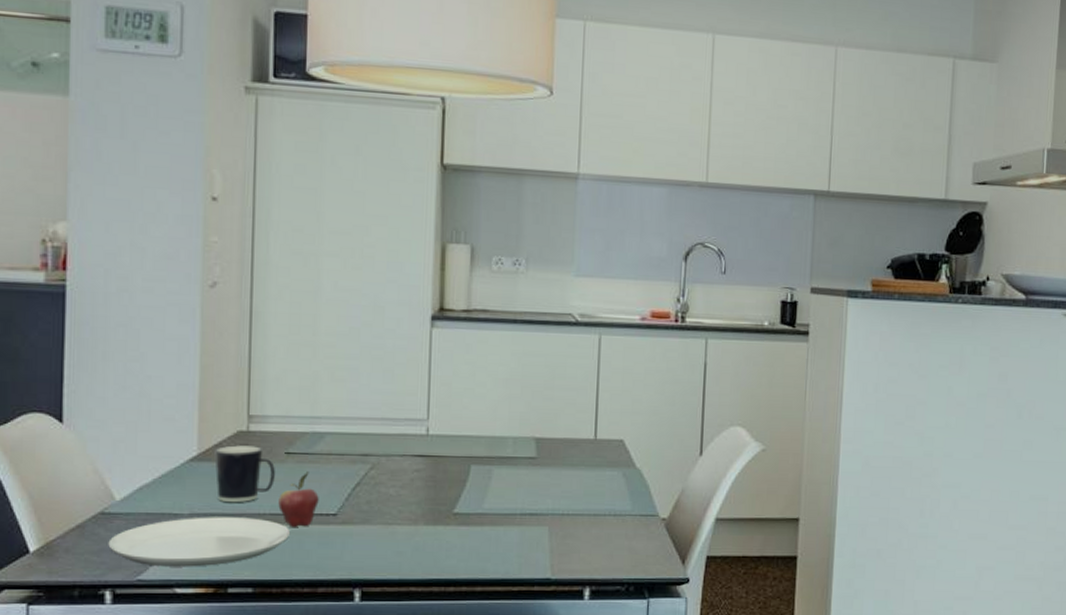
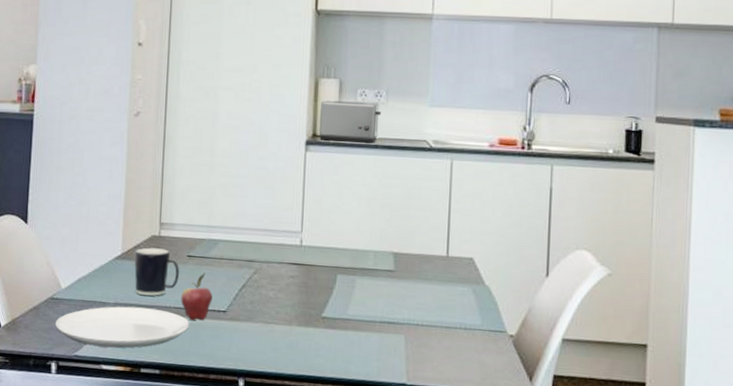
toaster: none [447,269,521,318] -> present [318,100,382,143]

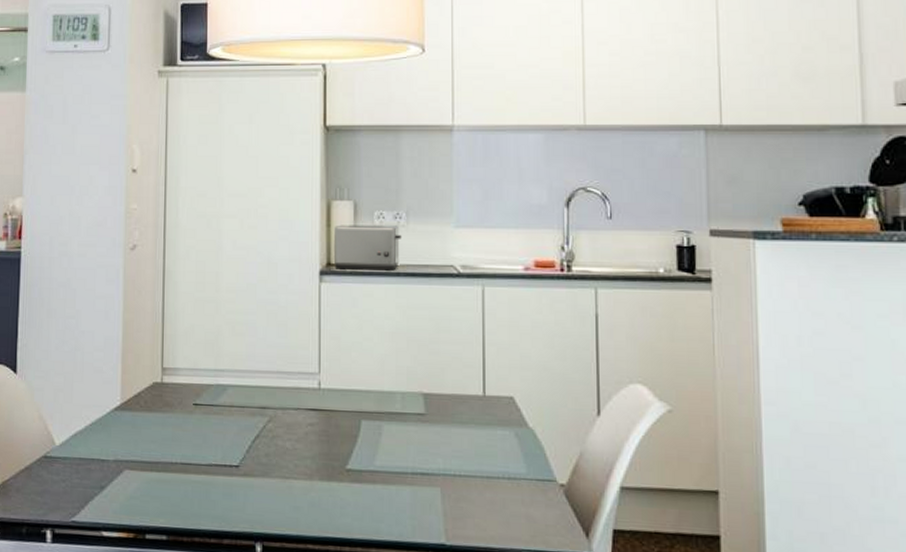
plate: present [55,306,189,349] -> none [49,463,198,512]
mug: present [134,247,179,297] -> none [134,396,185,452]
fruit: present [181,272,213,321] -> none [188,422,223,478]

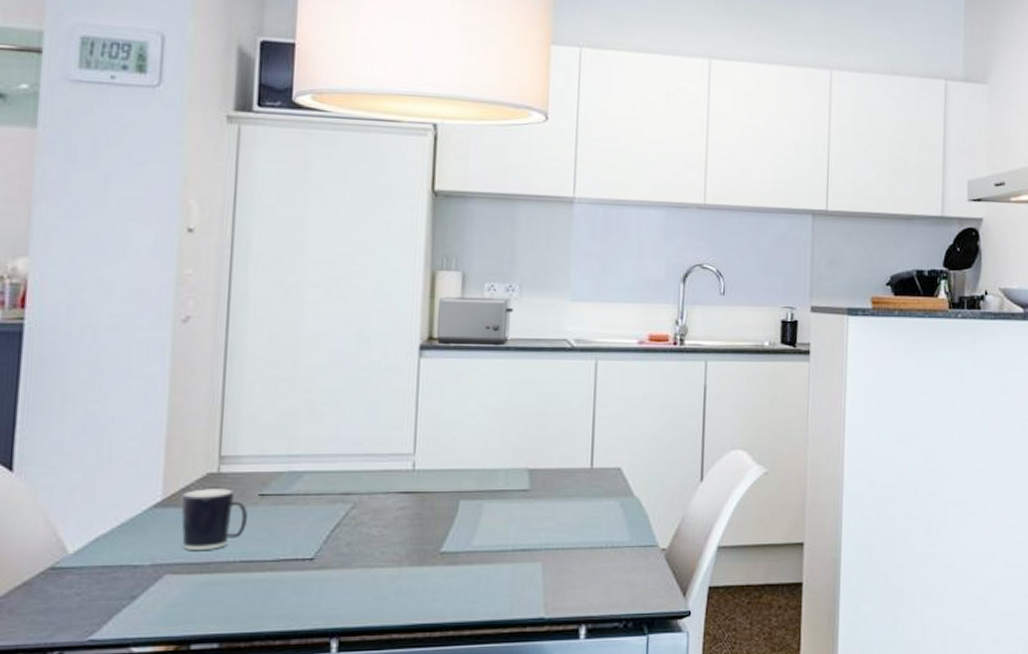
mug: none [134,396,185,452] -> present [181,488,247,551]

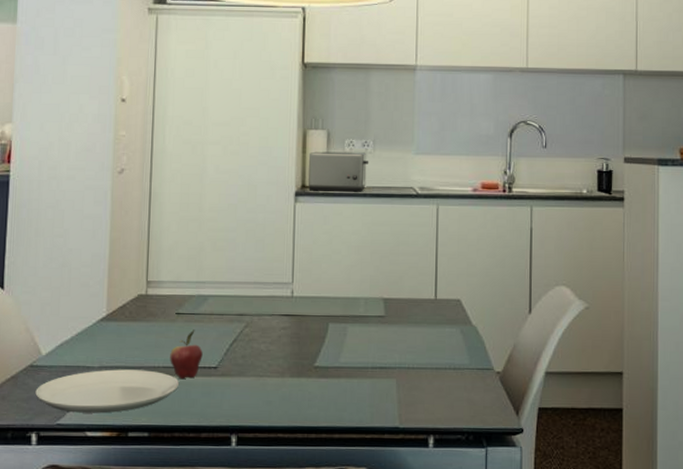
plate: none [58,566,261,625] -> present [35,369,179,414]
mug: present [181,488,247,551] -> none [120,307,168,357]
fruit: none [249,514,295,576] -> present [170,329,203,380]

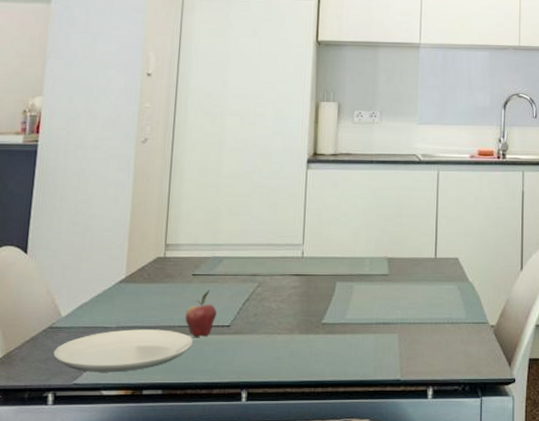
toaster: present [307,151,369,192] -> none [319,122,376,159]

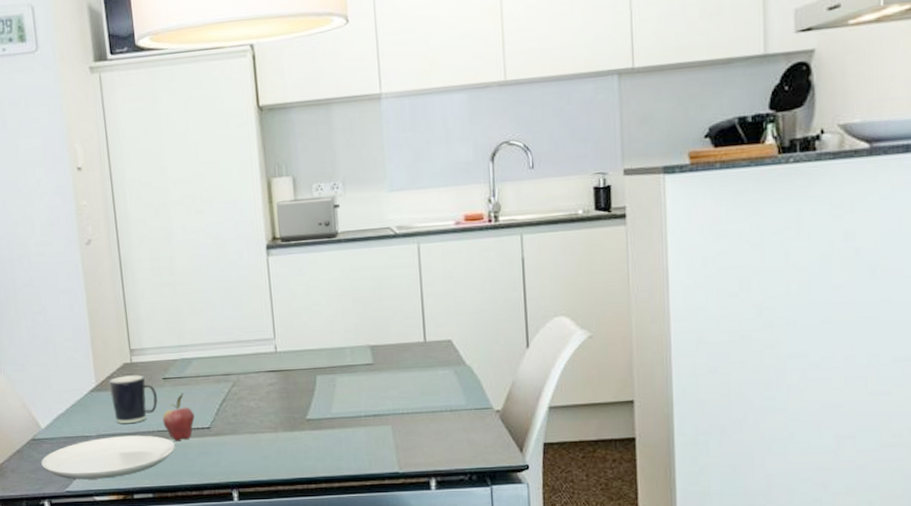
mug: none [138,269,184,317] -> present [108,375,158,424]
toaster: none [319,122,376,159] -> present [275,195,341,242]

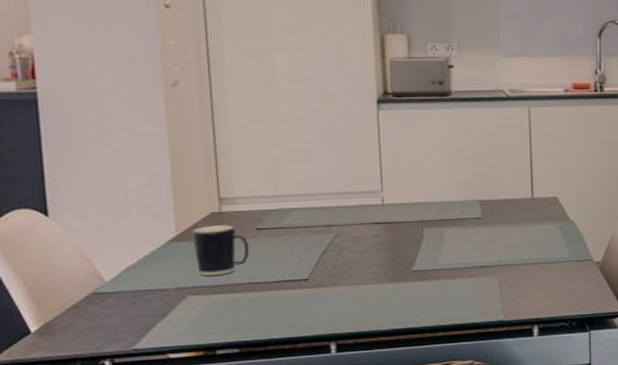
plate: present [41,435,175,480] -> none [102,287,267,337]
fruit: present [162,393,195,442] -> none [254,244,291,294]

